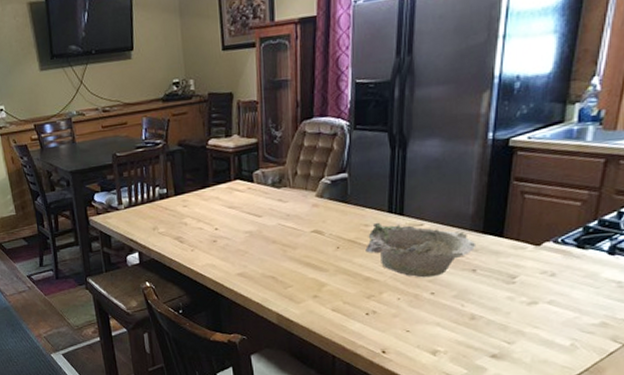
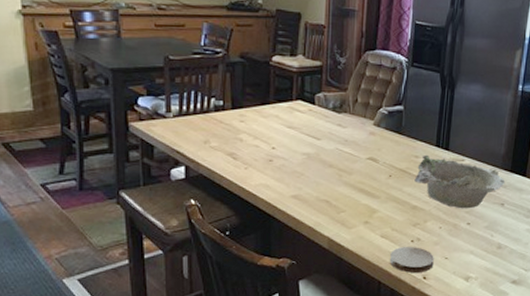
coaster: none [344,319,394,348] -> present [390,246,434,274]

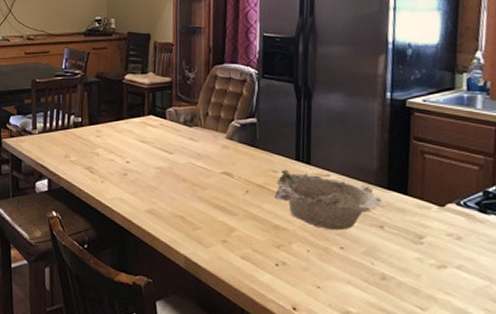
coaster: present [390,246,434,274] -> none [253,270,304,303]

